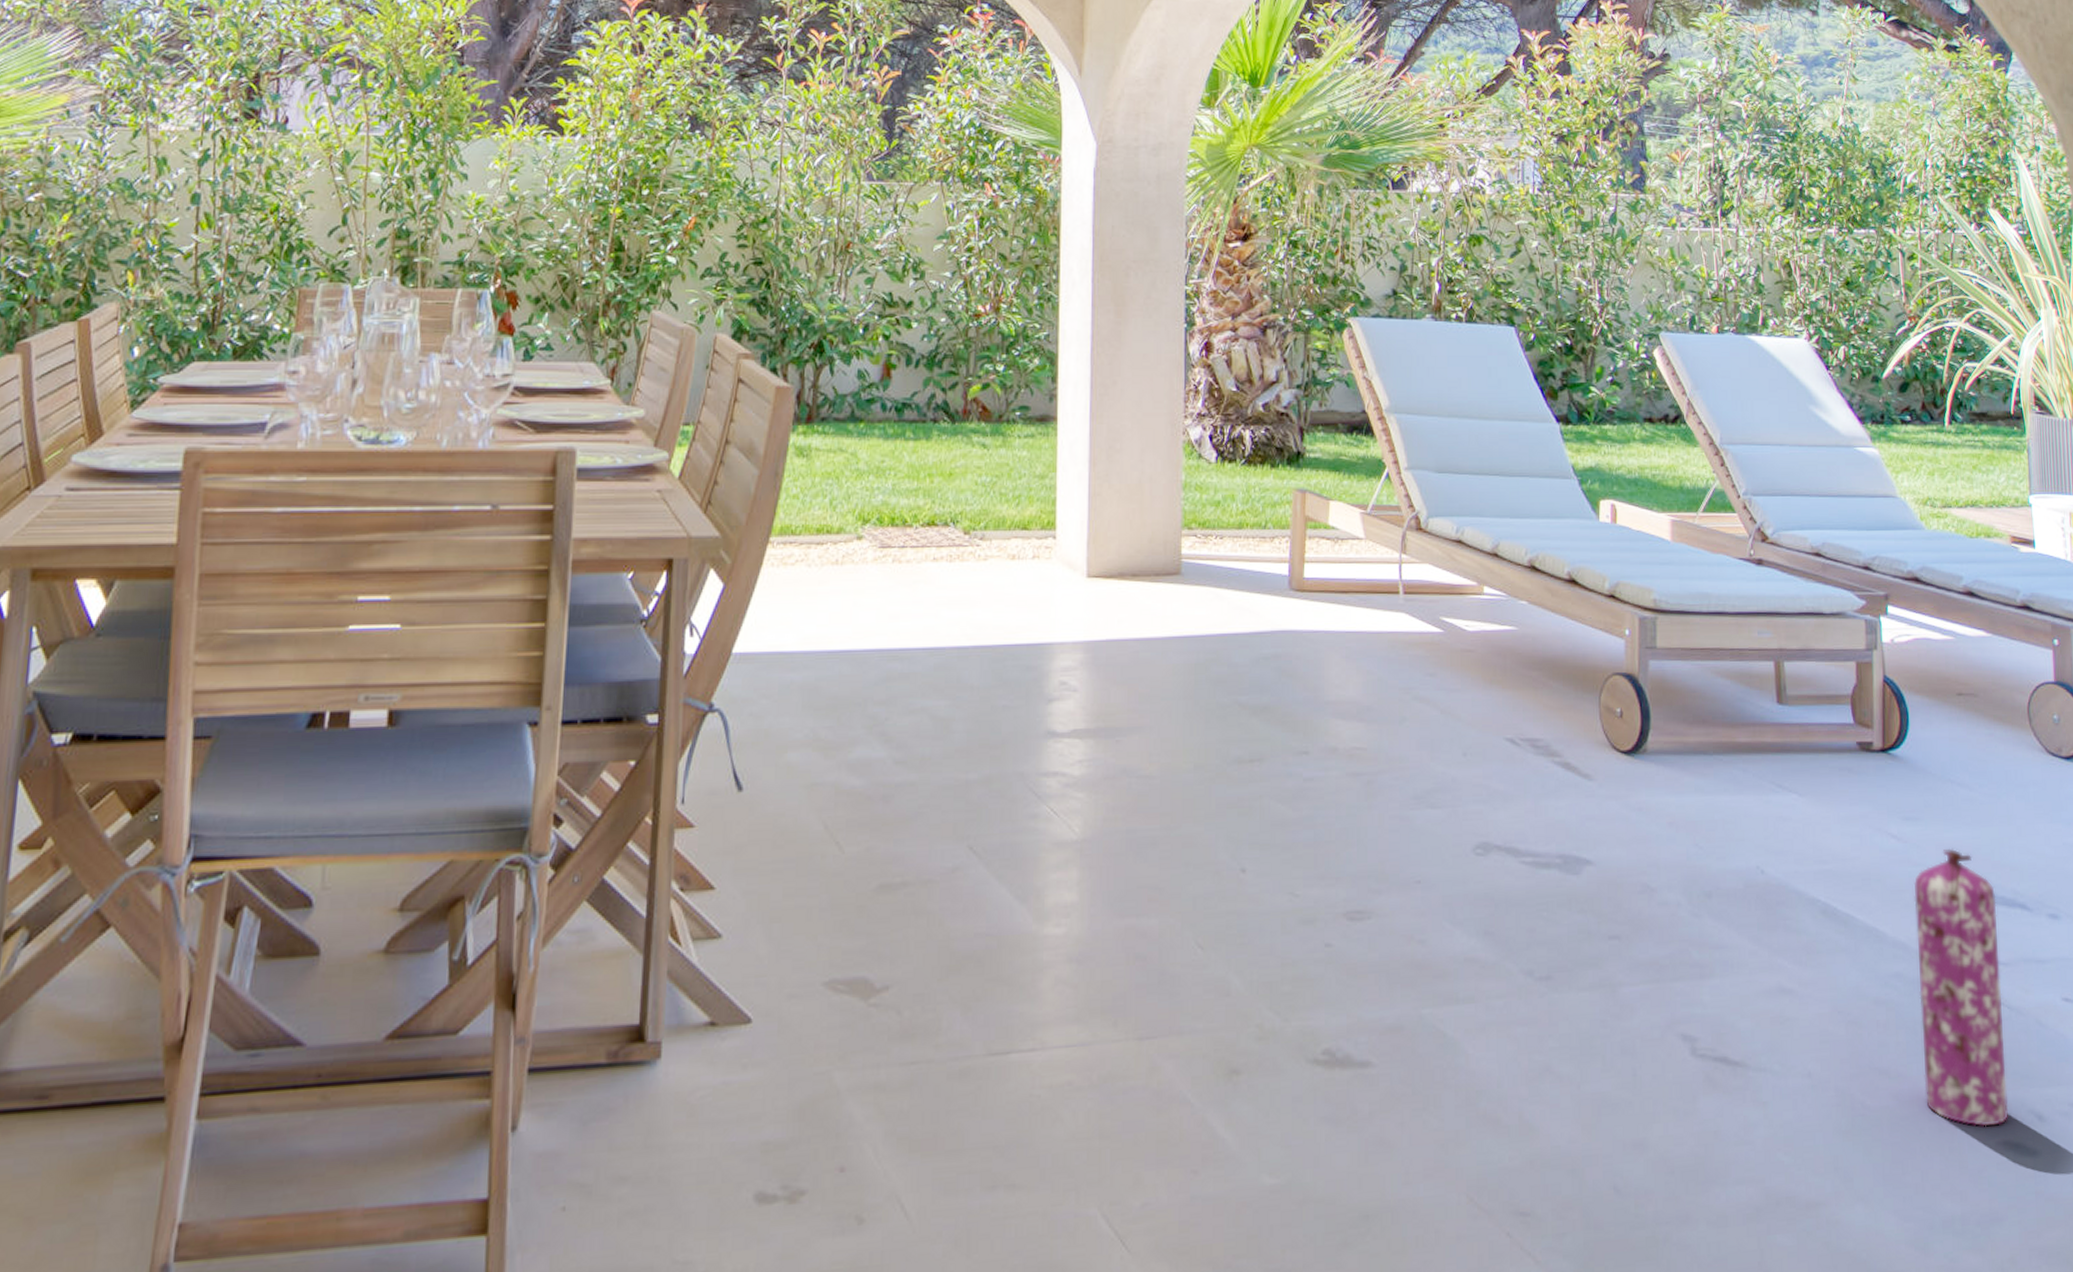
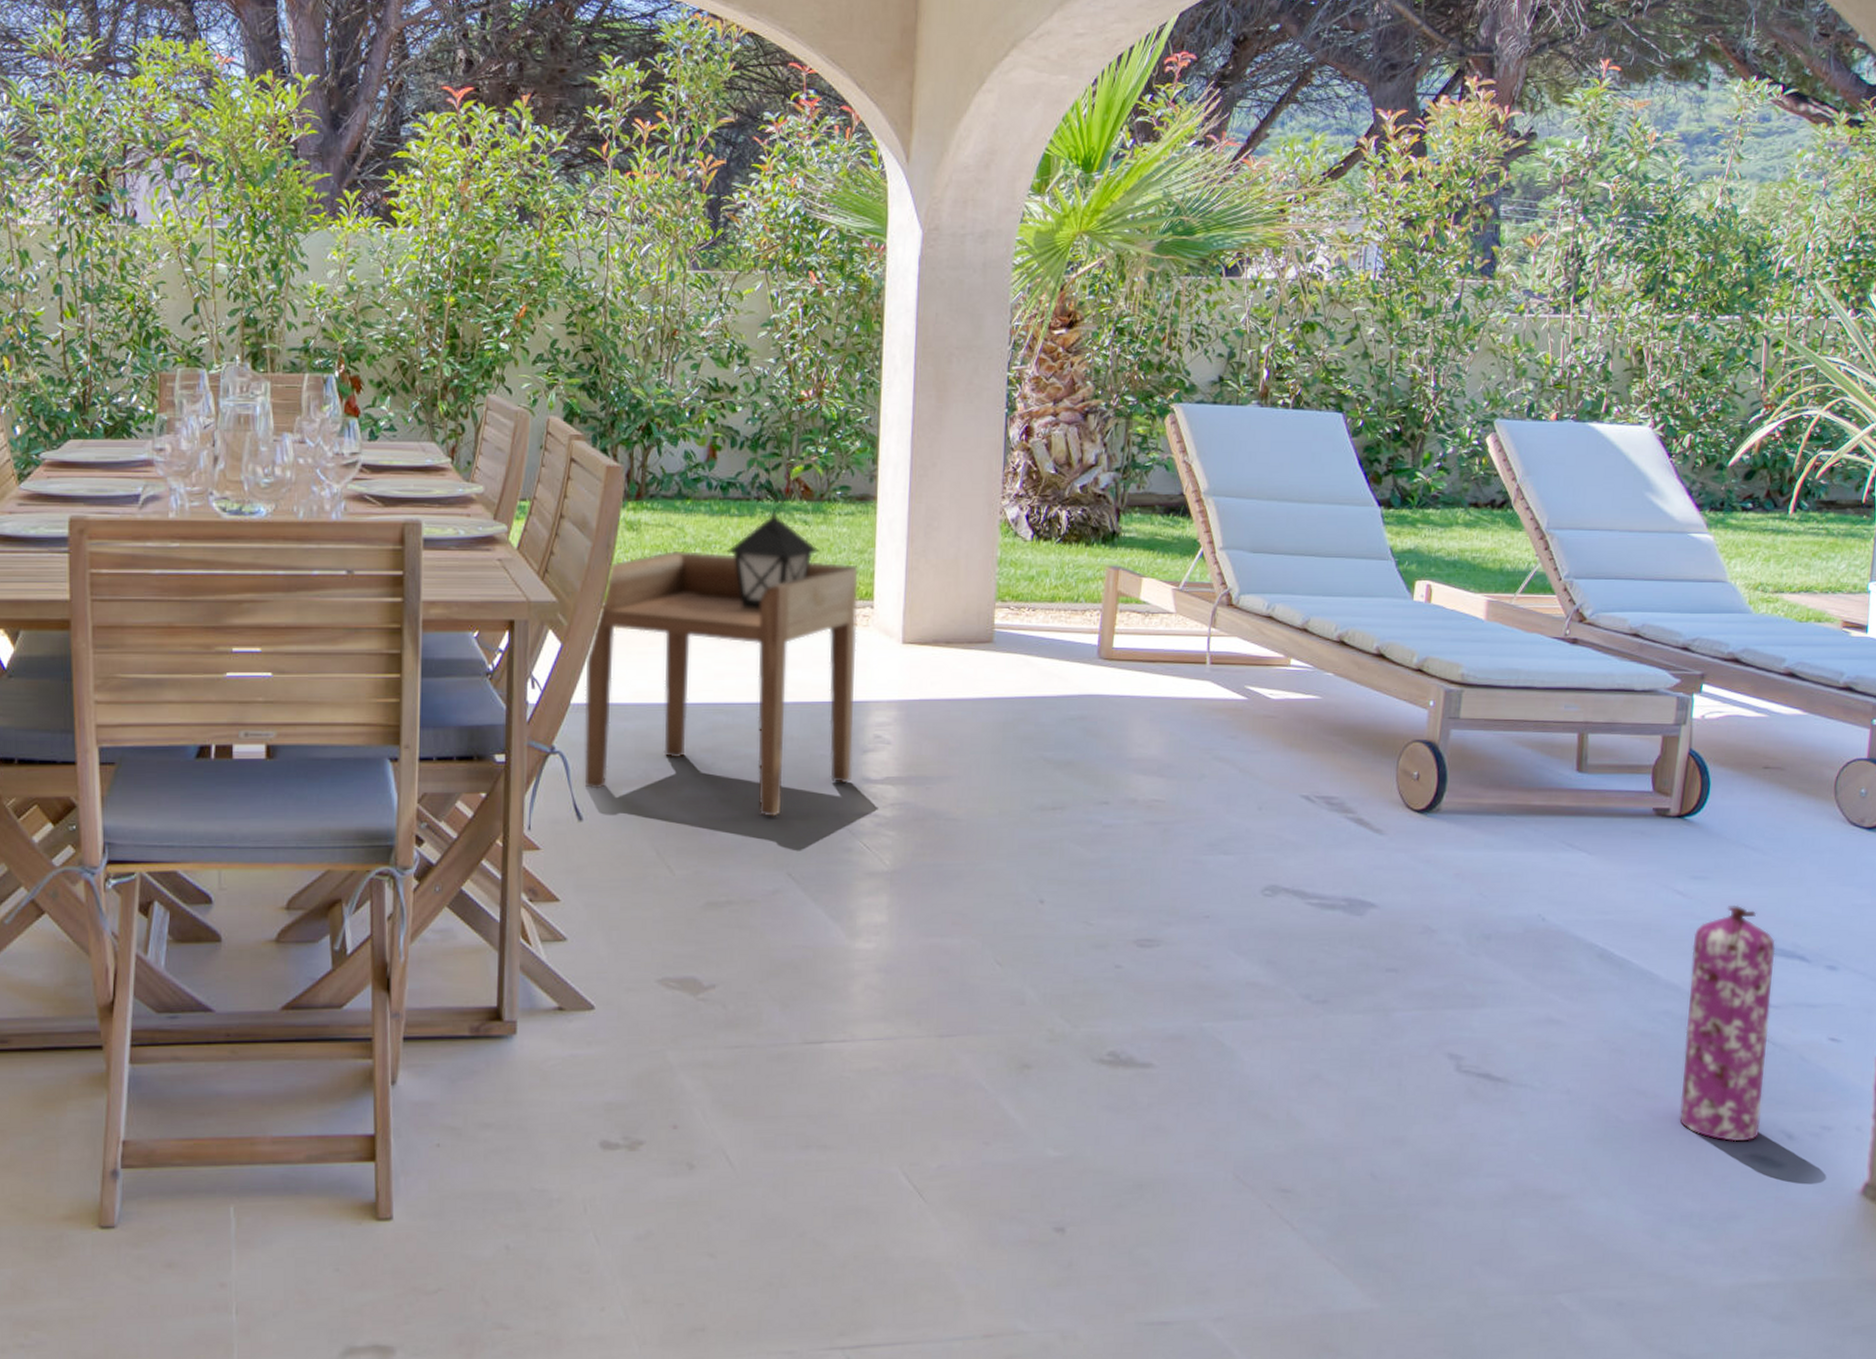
side table: none [745,477,1039,780] -> present [584,550,858,817]
lantern: none [899,408,999,543] -> present [724,487,819,610]

